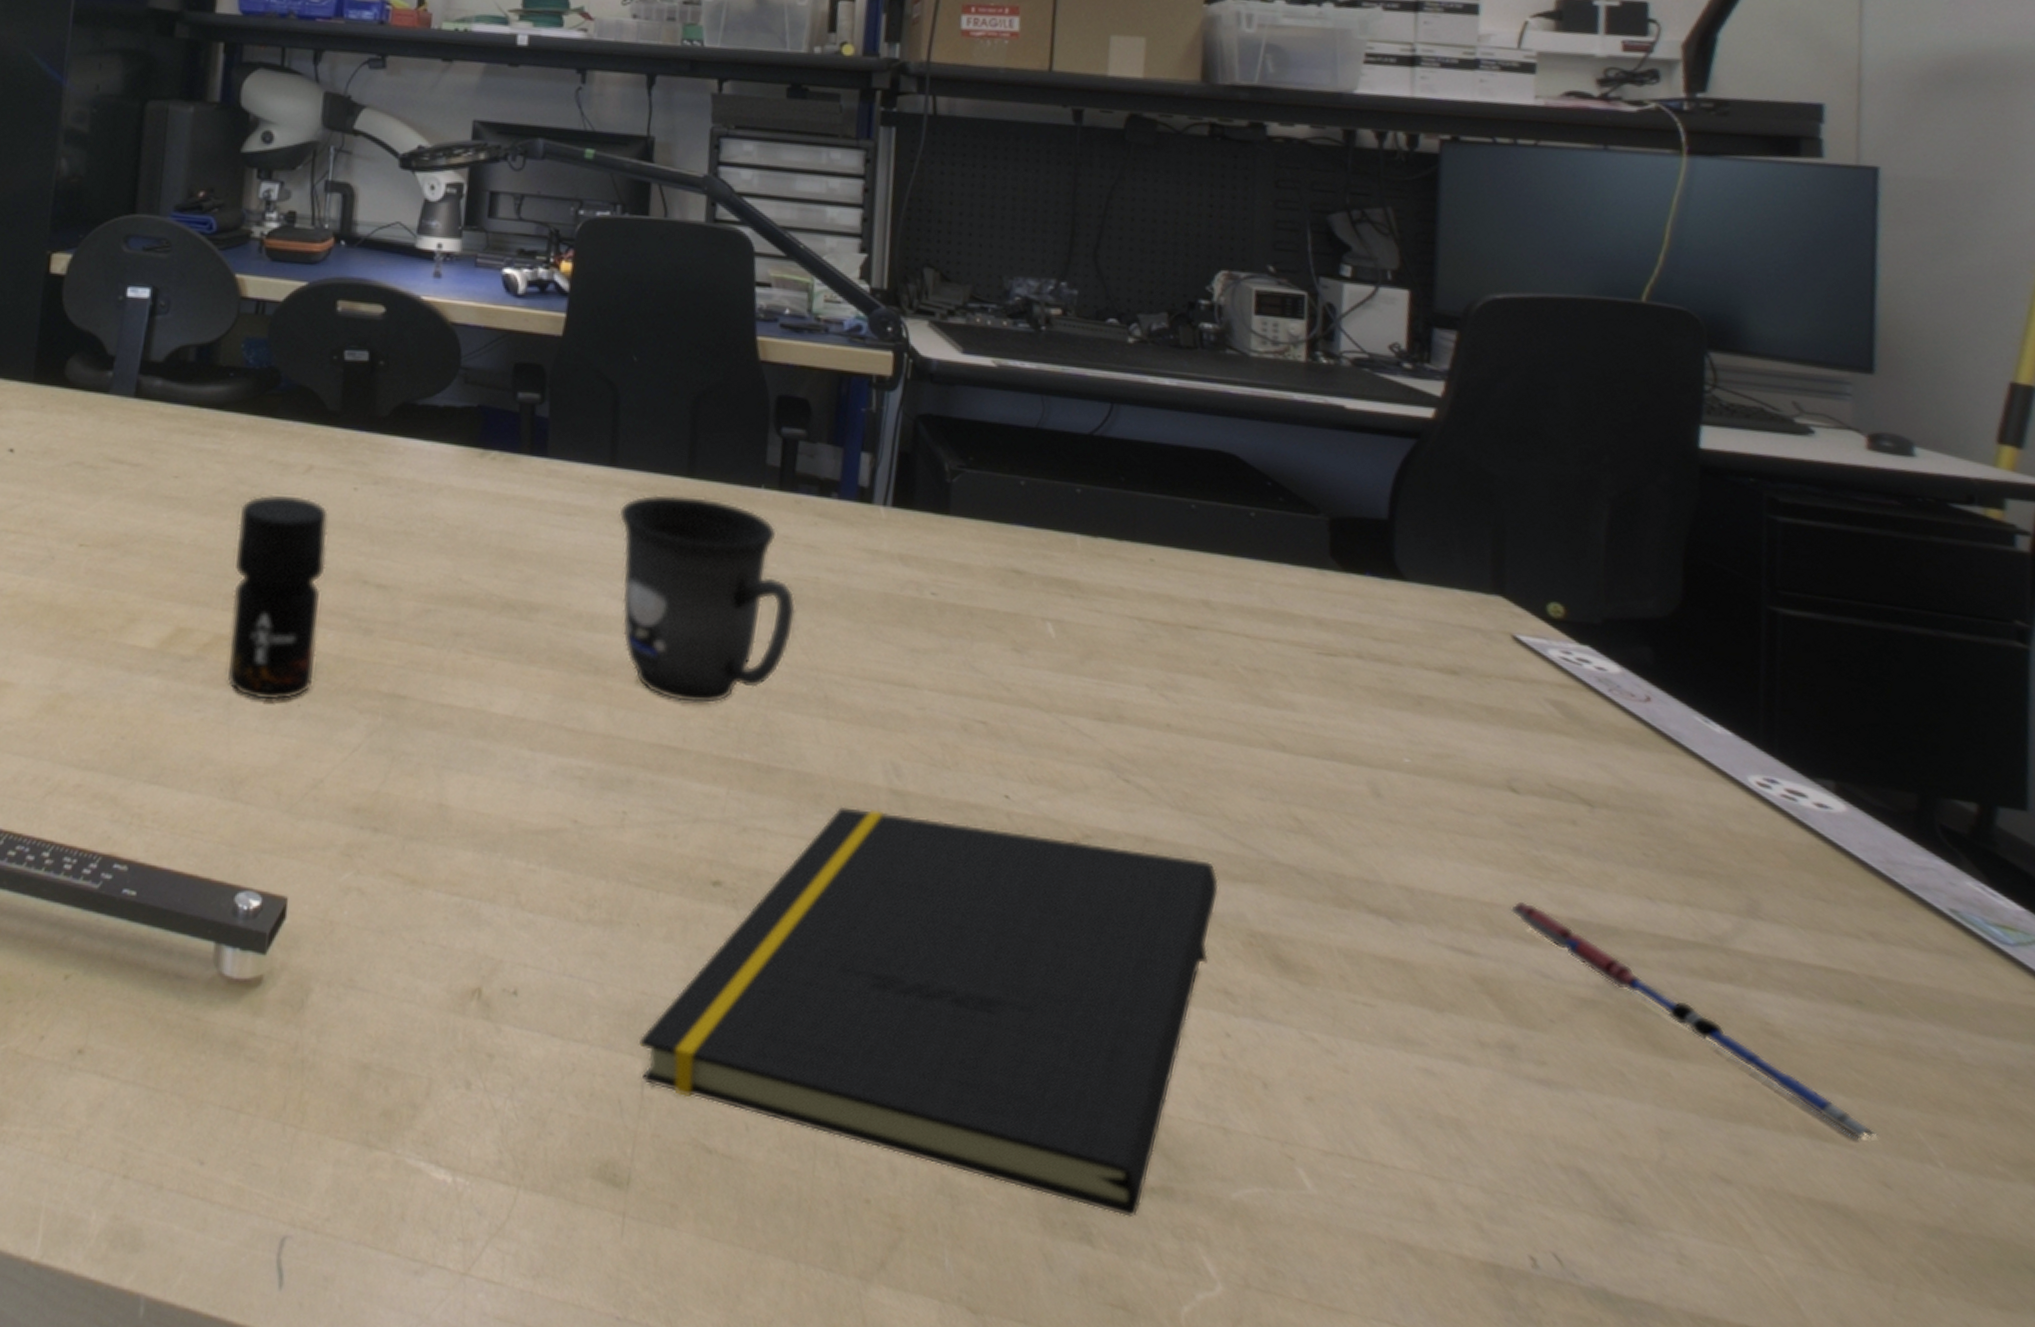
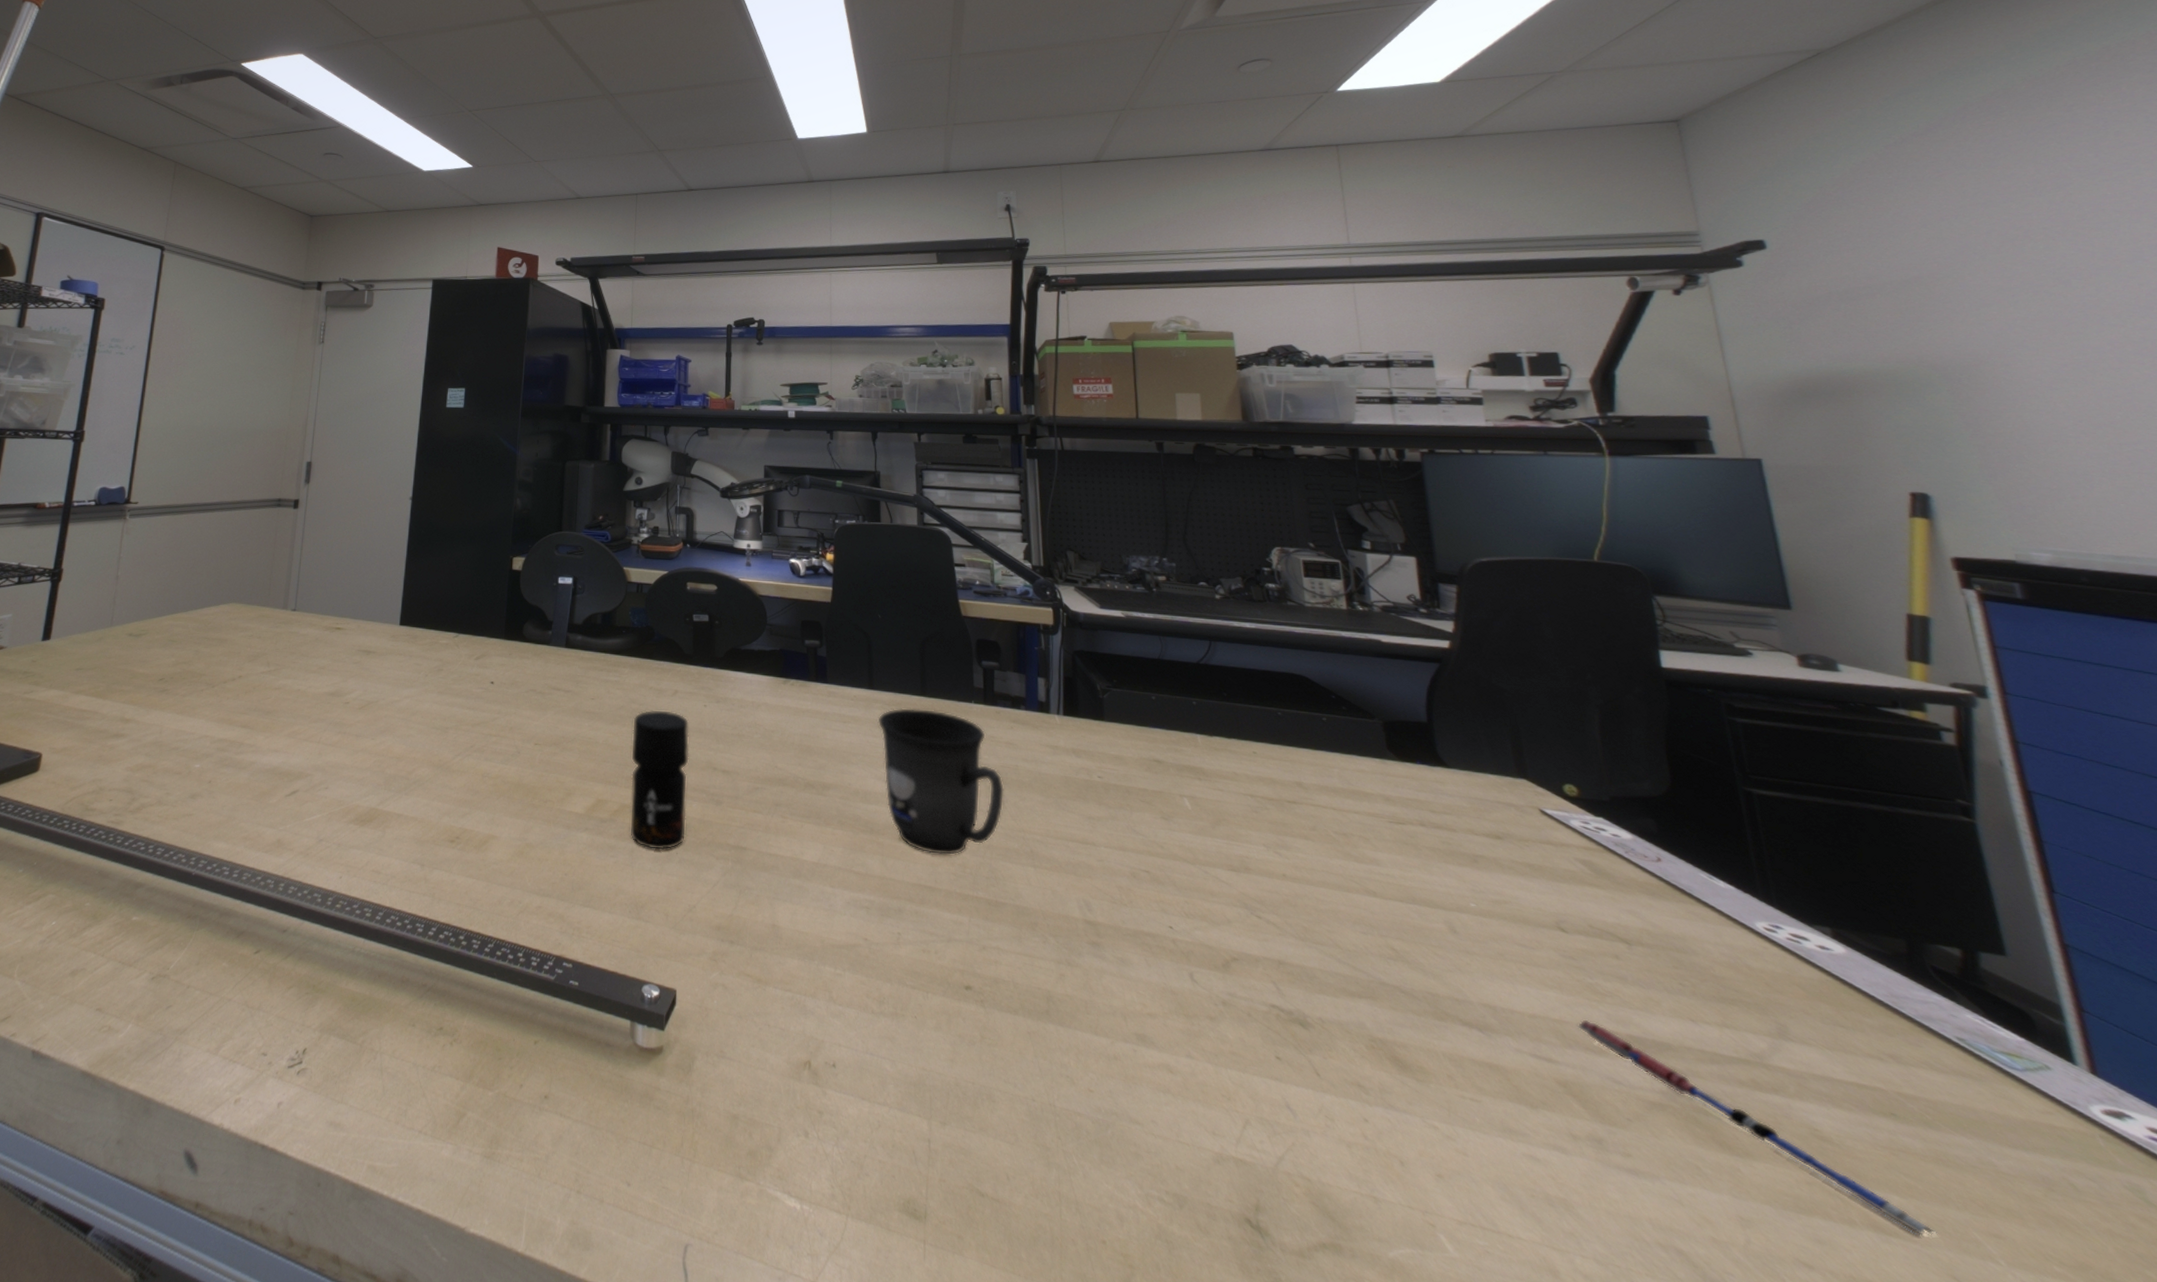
notepad: present [638,806,1220,1217] -> none [923,932,1342,1267]

